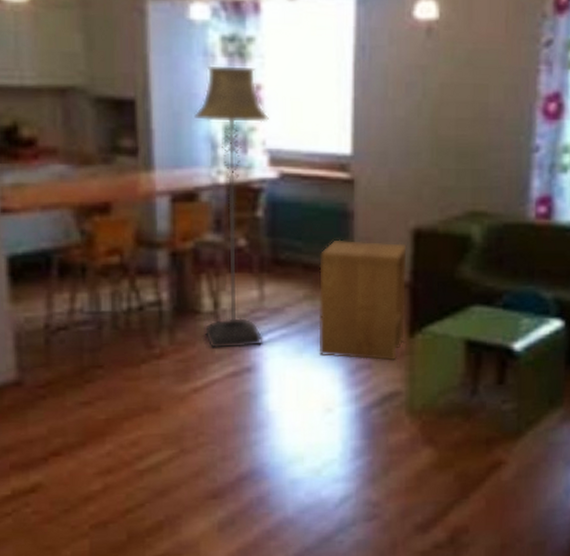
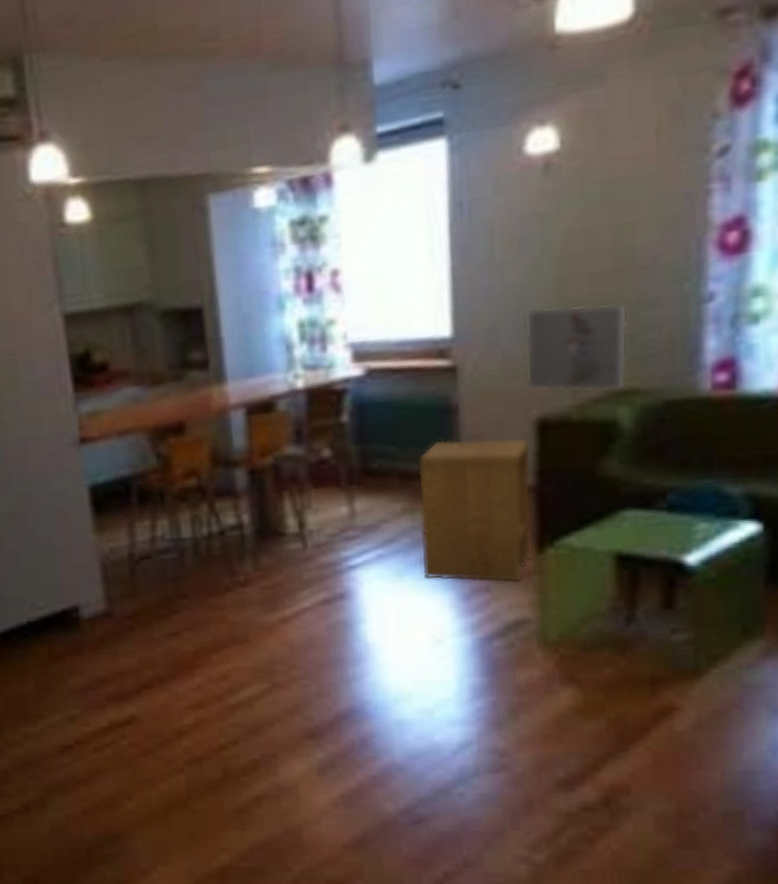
floor lamp: present [194,64,269,350] -> none [265,249,357,575]
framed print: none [407,139,482,213] -> present [525,302,629,392]

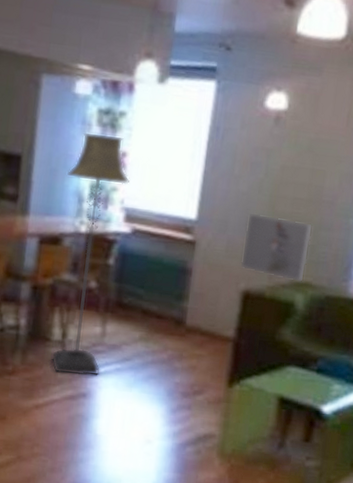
floor lamp: none [265,249,357,575] -> present [51,131,130,377]
side table: present [419,438,531,582] -> none [147,292,235,405]

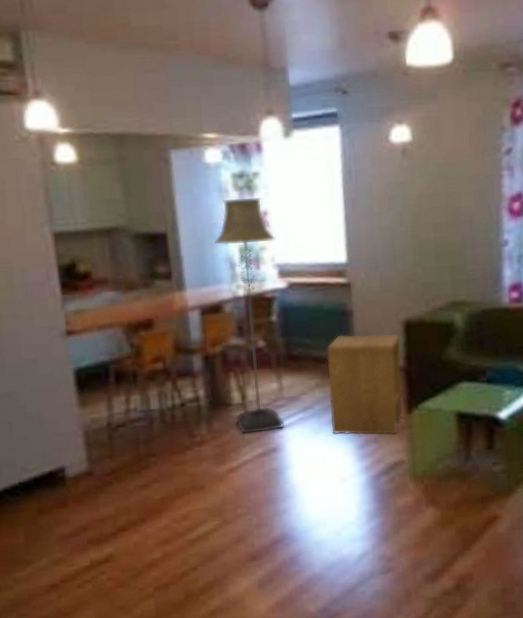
side table: none [147,292,235,405] -> present [327,333,404,435]
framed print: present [240,212,313,283] -> none [394,244,459,303]

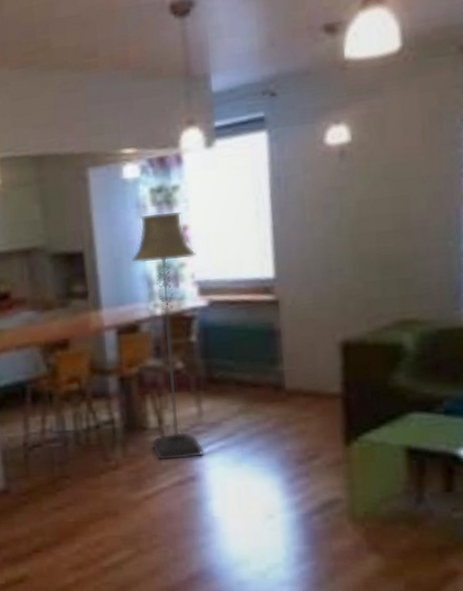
side table: present [327,333,404,435] -> none [251,356,341,469]

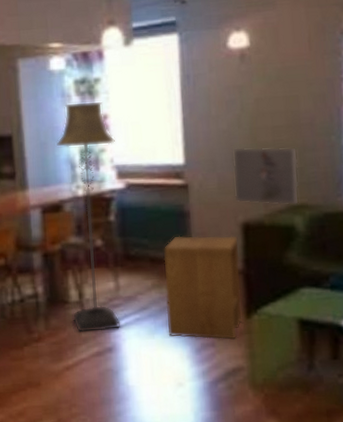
side table: none [251,356,341,469] -> present [163,235,242,339]
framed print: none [329,254,409,322] -> present [232,146,300,206]

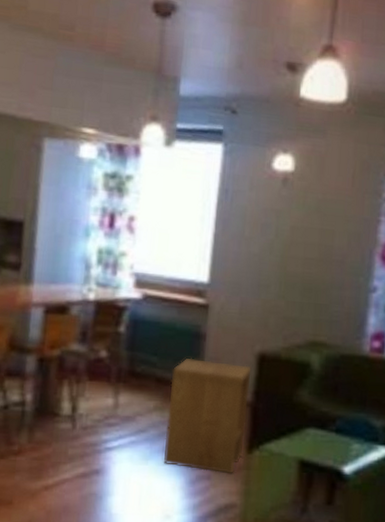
floor lamp: present [56,100,121,333] -> none [60,196,139,451]
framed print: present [232,146,300,206] -> none [255,273,325,343]

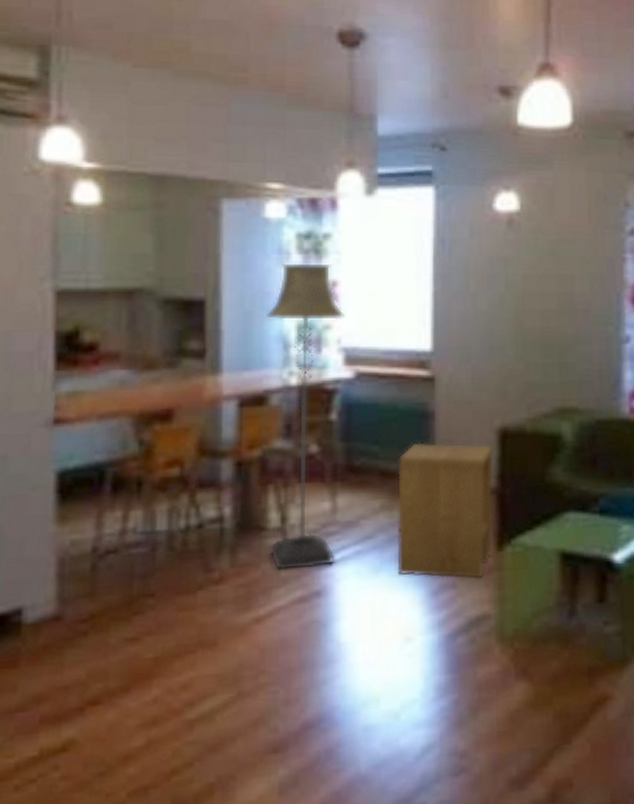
floor lamp: none [60,196,139,451] -> present [266,261,345,571]

